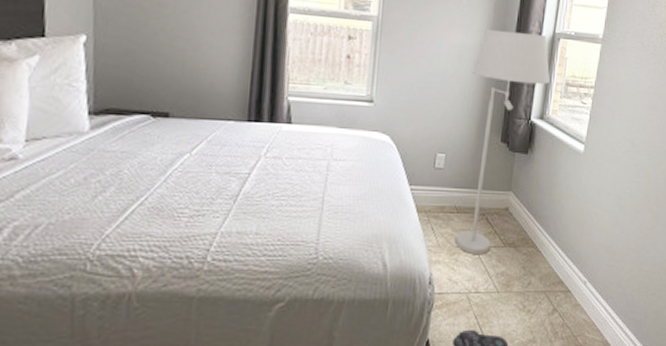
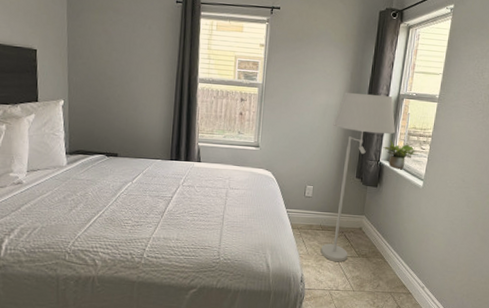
potted plant: none [535,91,578,131] -> present [383,139,418,170]

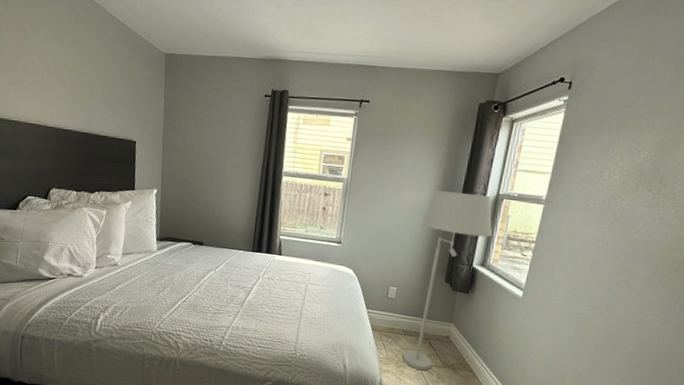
potted plant: present [383,139,418,170] -> none [477,243,518,277]

